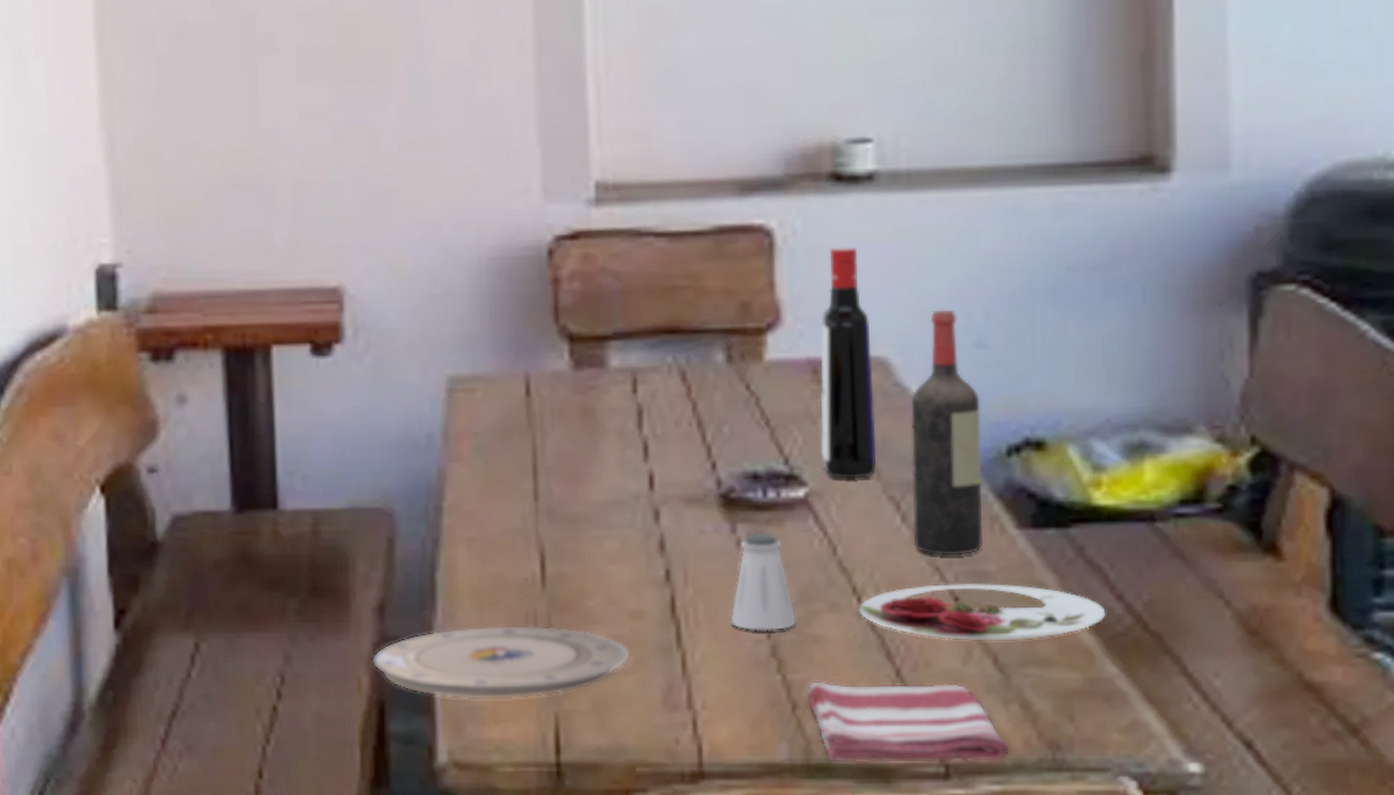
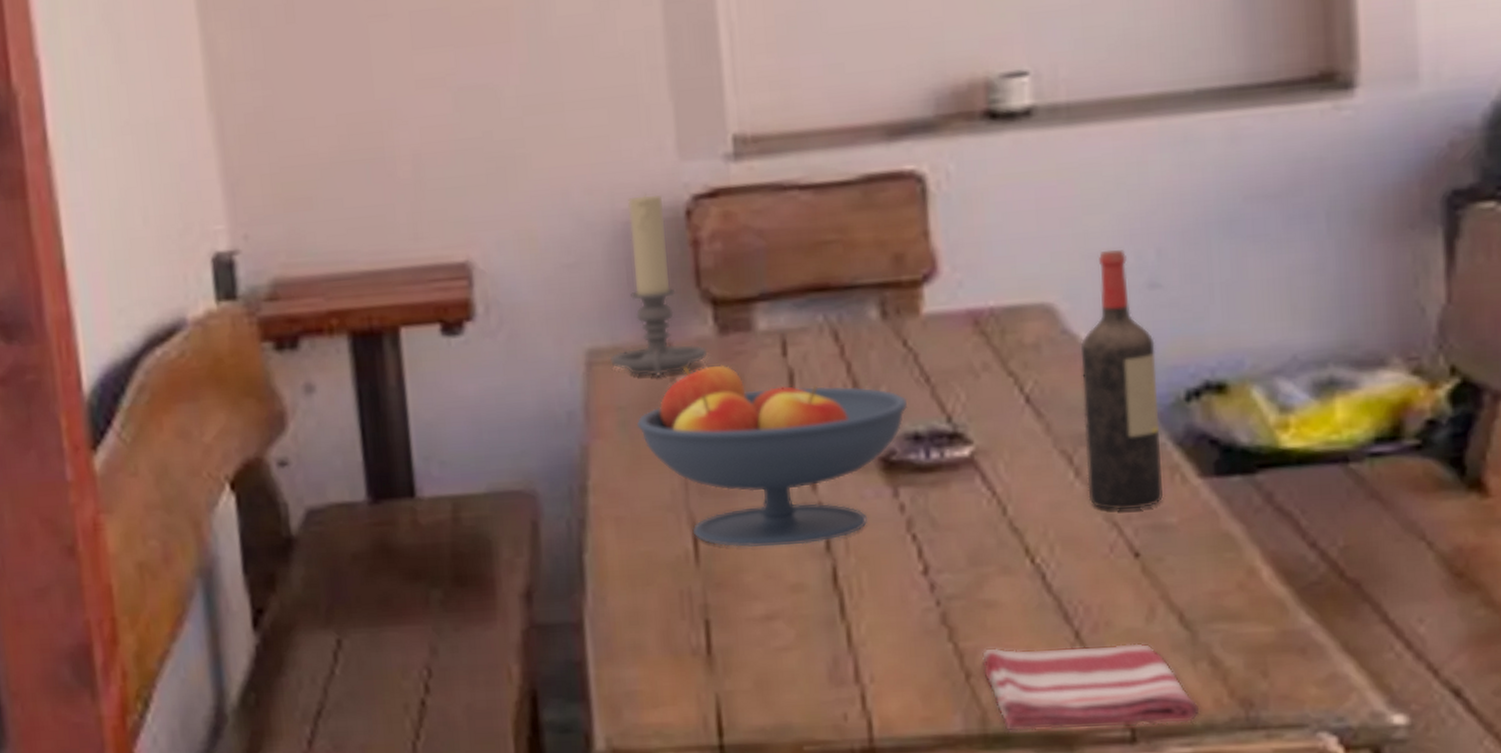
plate: present [371,625,631,700] -> none [521,604,792,684]
candle holder: none [469,231,561,407] -> present [609,193,707,378]
fruit bowl: none [492,397,749,574] -> present [636,365,908,548]
saltshaker: present [730,533,796,631] -> none [896,495,967,599]
liquor bottle: present [820,246,877,480] -> none [980,188,1047,435]
plate: present [859,584,1106,641] -> none [1032,537,1299,599]

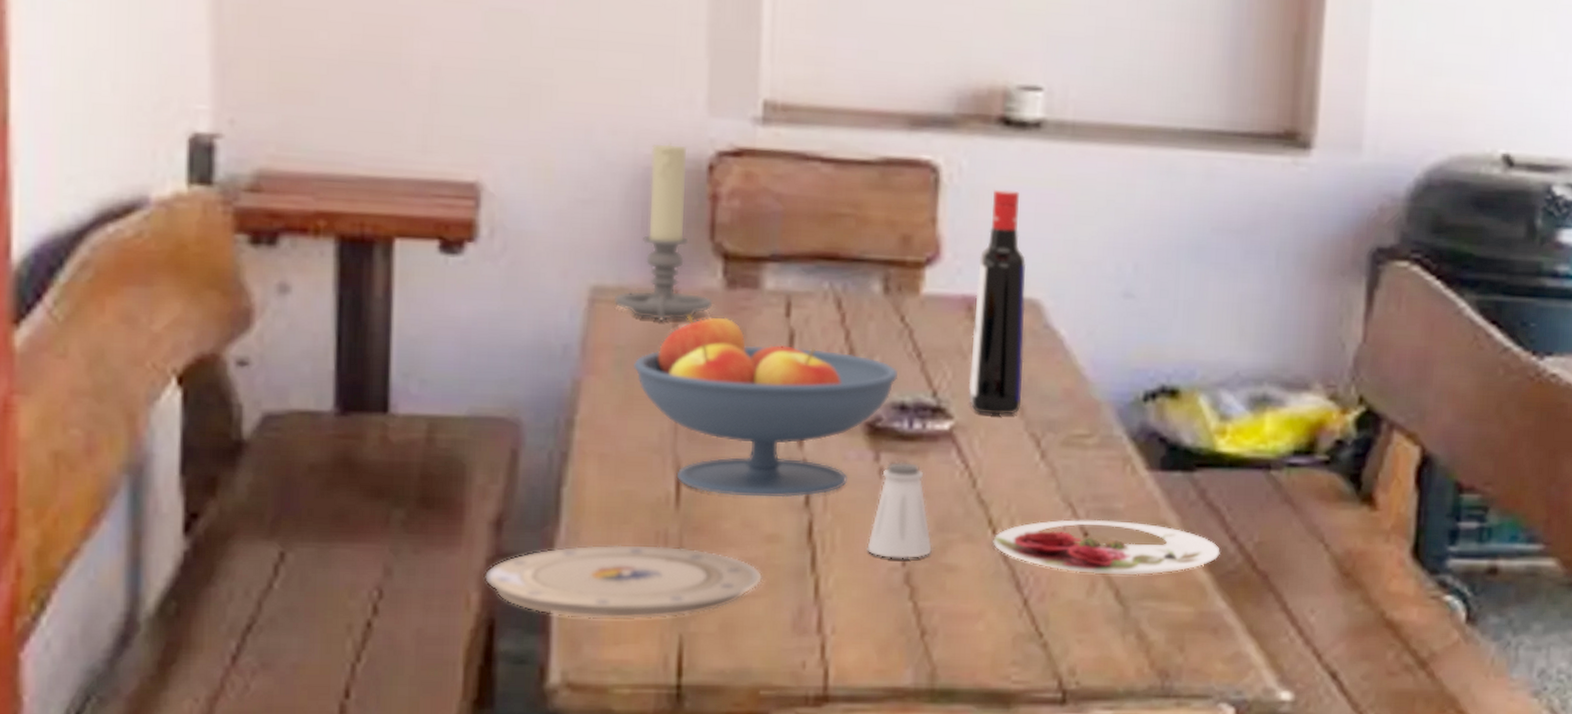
plate: none [521,604,792,684] -> present [483,544,763,621]
saltshaker: none [896,495,967,599] -> present [867,462,932,559]
liquor bottle: none [980,188,1047,435] -> present [969,189,1027,415]
dish towel: present [981,643,1201,733] -> none [937,608,1125,689]
plate: none [1032,537,1299,599] -> present [993,519,1220,575]
wine bottle: present [1080,249,1163,510] -> none [1050,258,1123,493]

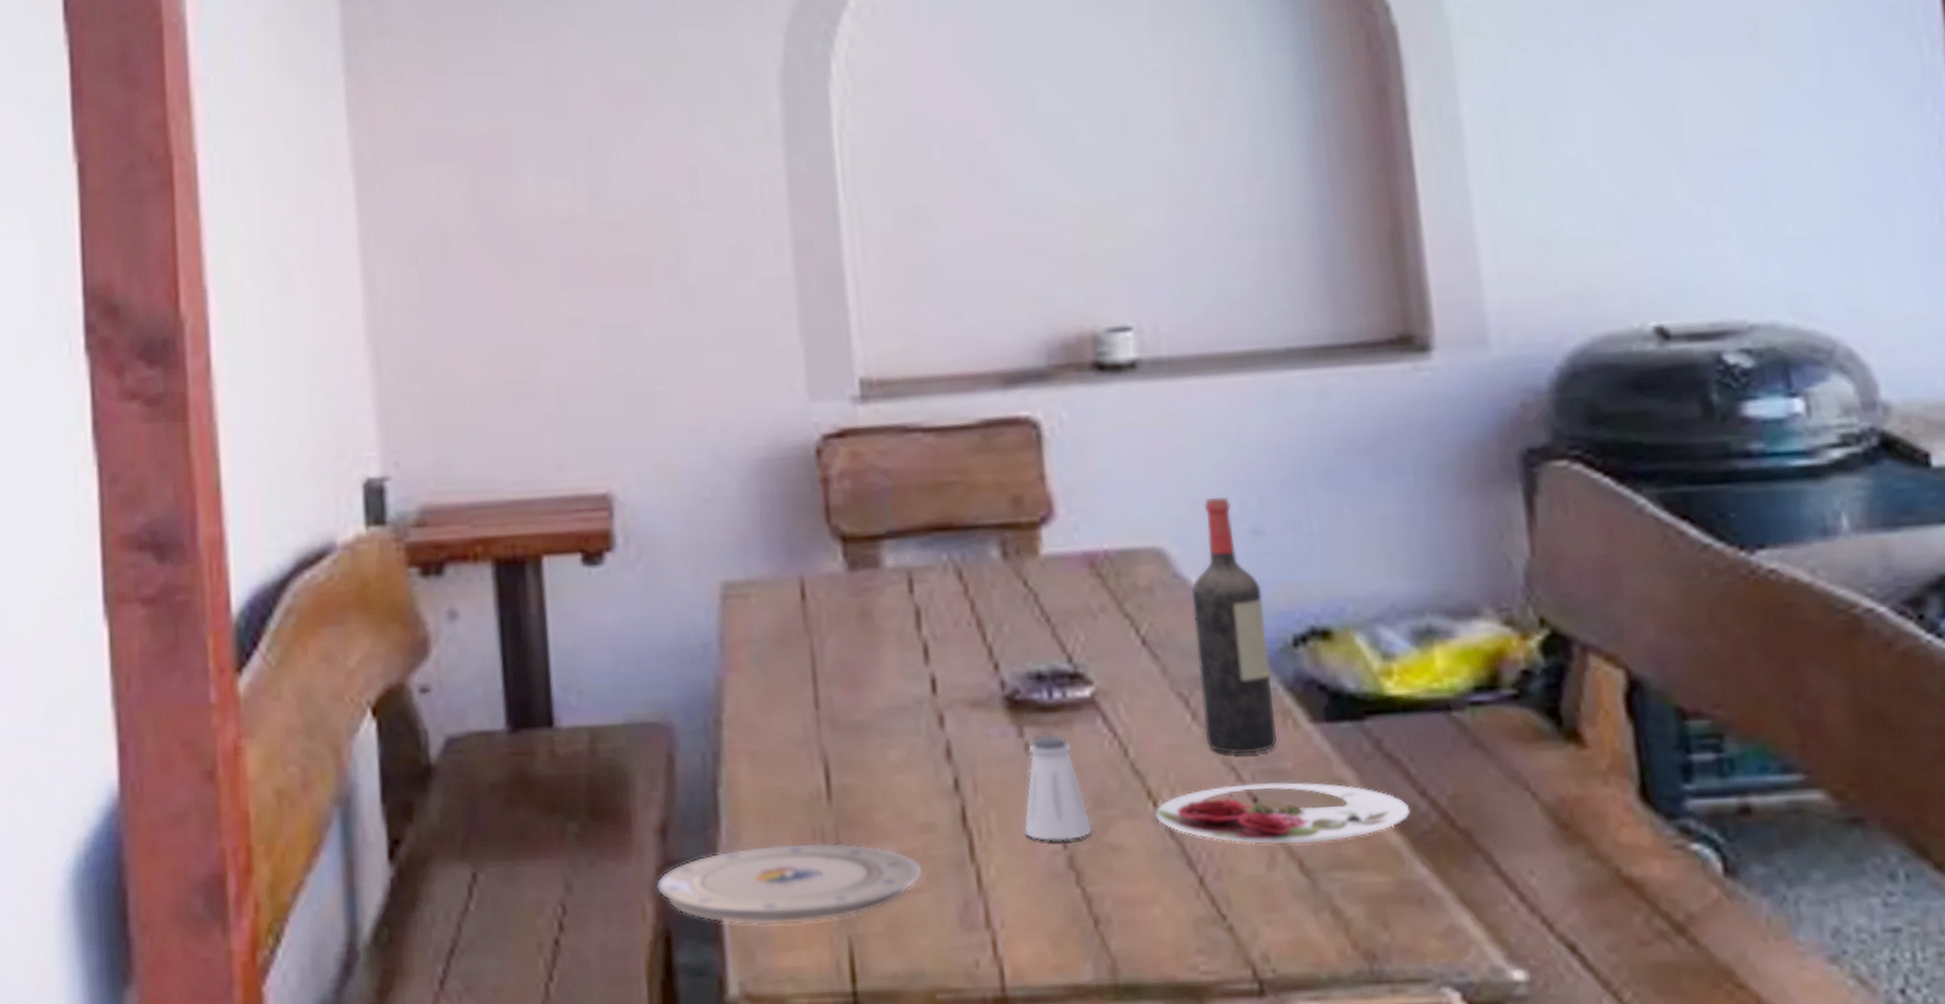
candle holder: present [613,142,712,322] -> none [743,431,837,612]
fruit bowl: present [632,314,899,498] -> none [769,600,1030,785]
liquor bottle: present [969,189,1027,415] -> none [1094,436,1163,677]
wine bottle: none [1050,258,1123,493] -> present [1191,497,1277,754]

